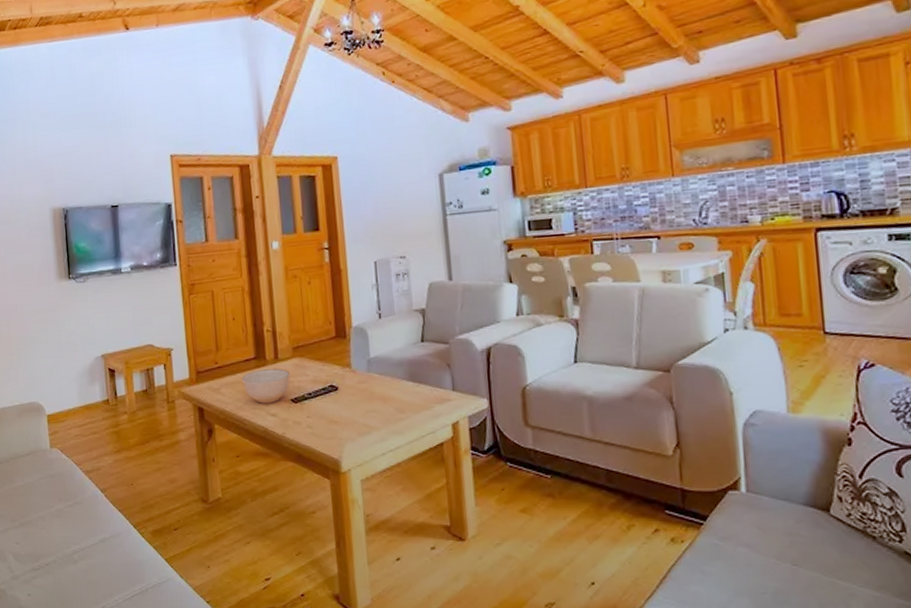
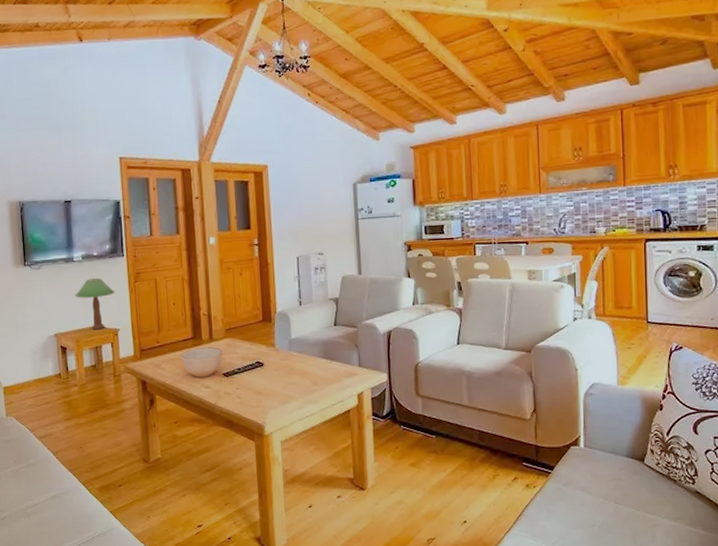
table lamp: none [123,291,168,350] -> present [75,278,116,330]

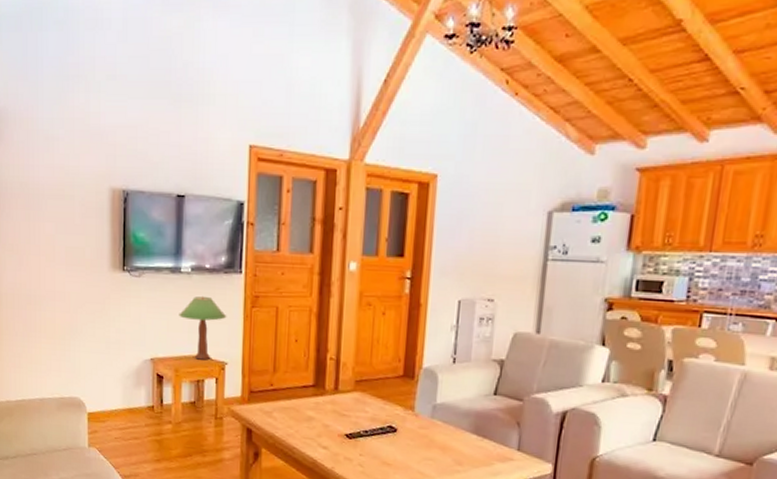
bowl: present [181,347,223,377] -> none [297,398,348,435]

